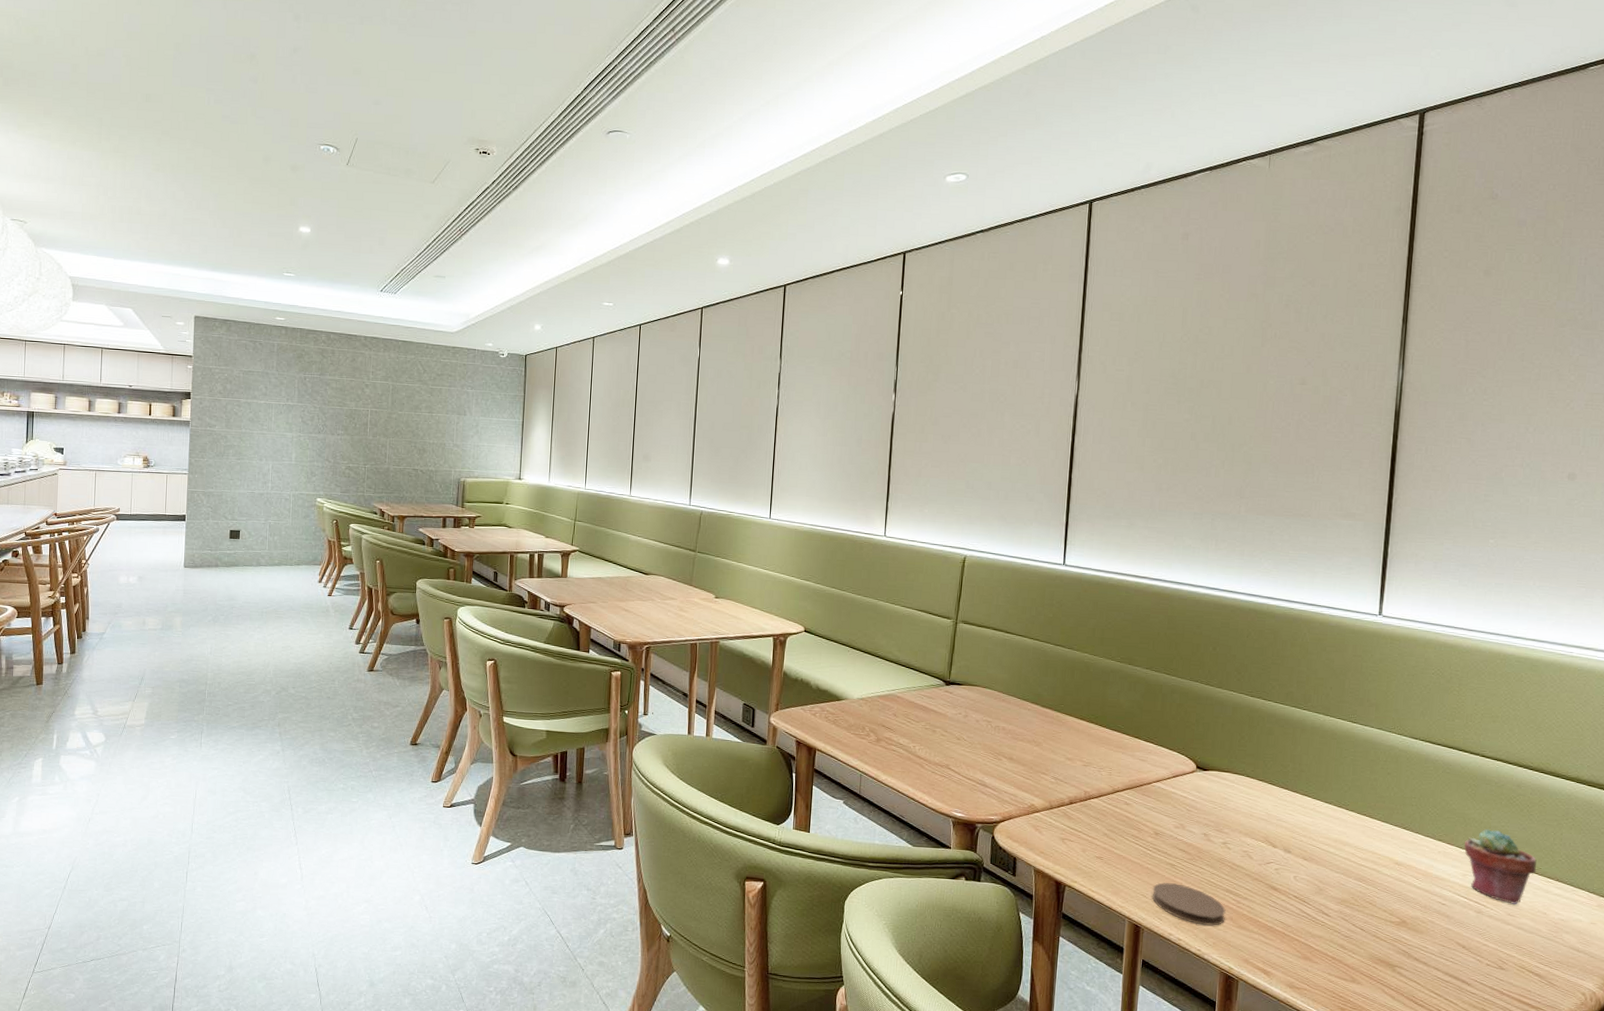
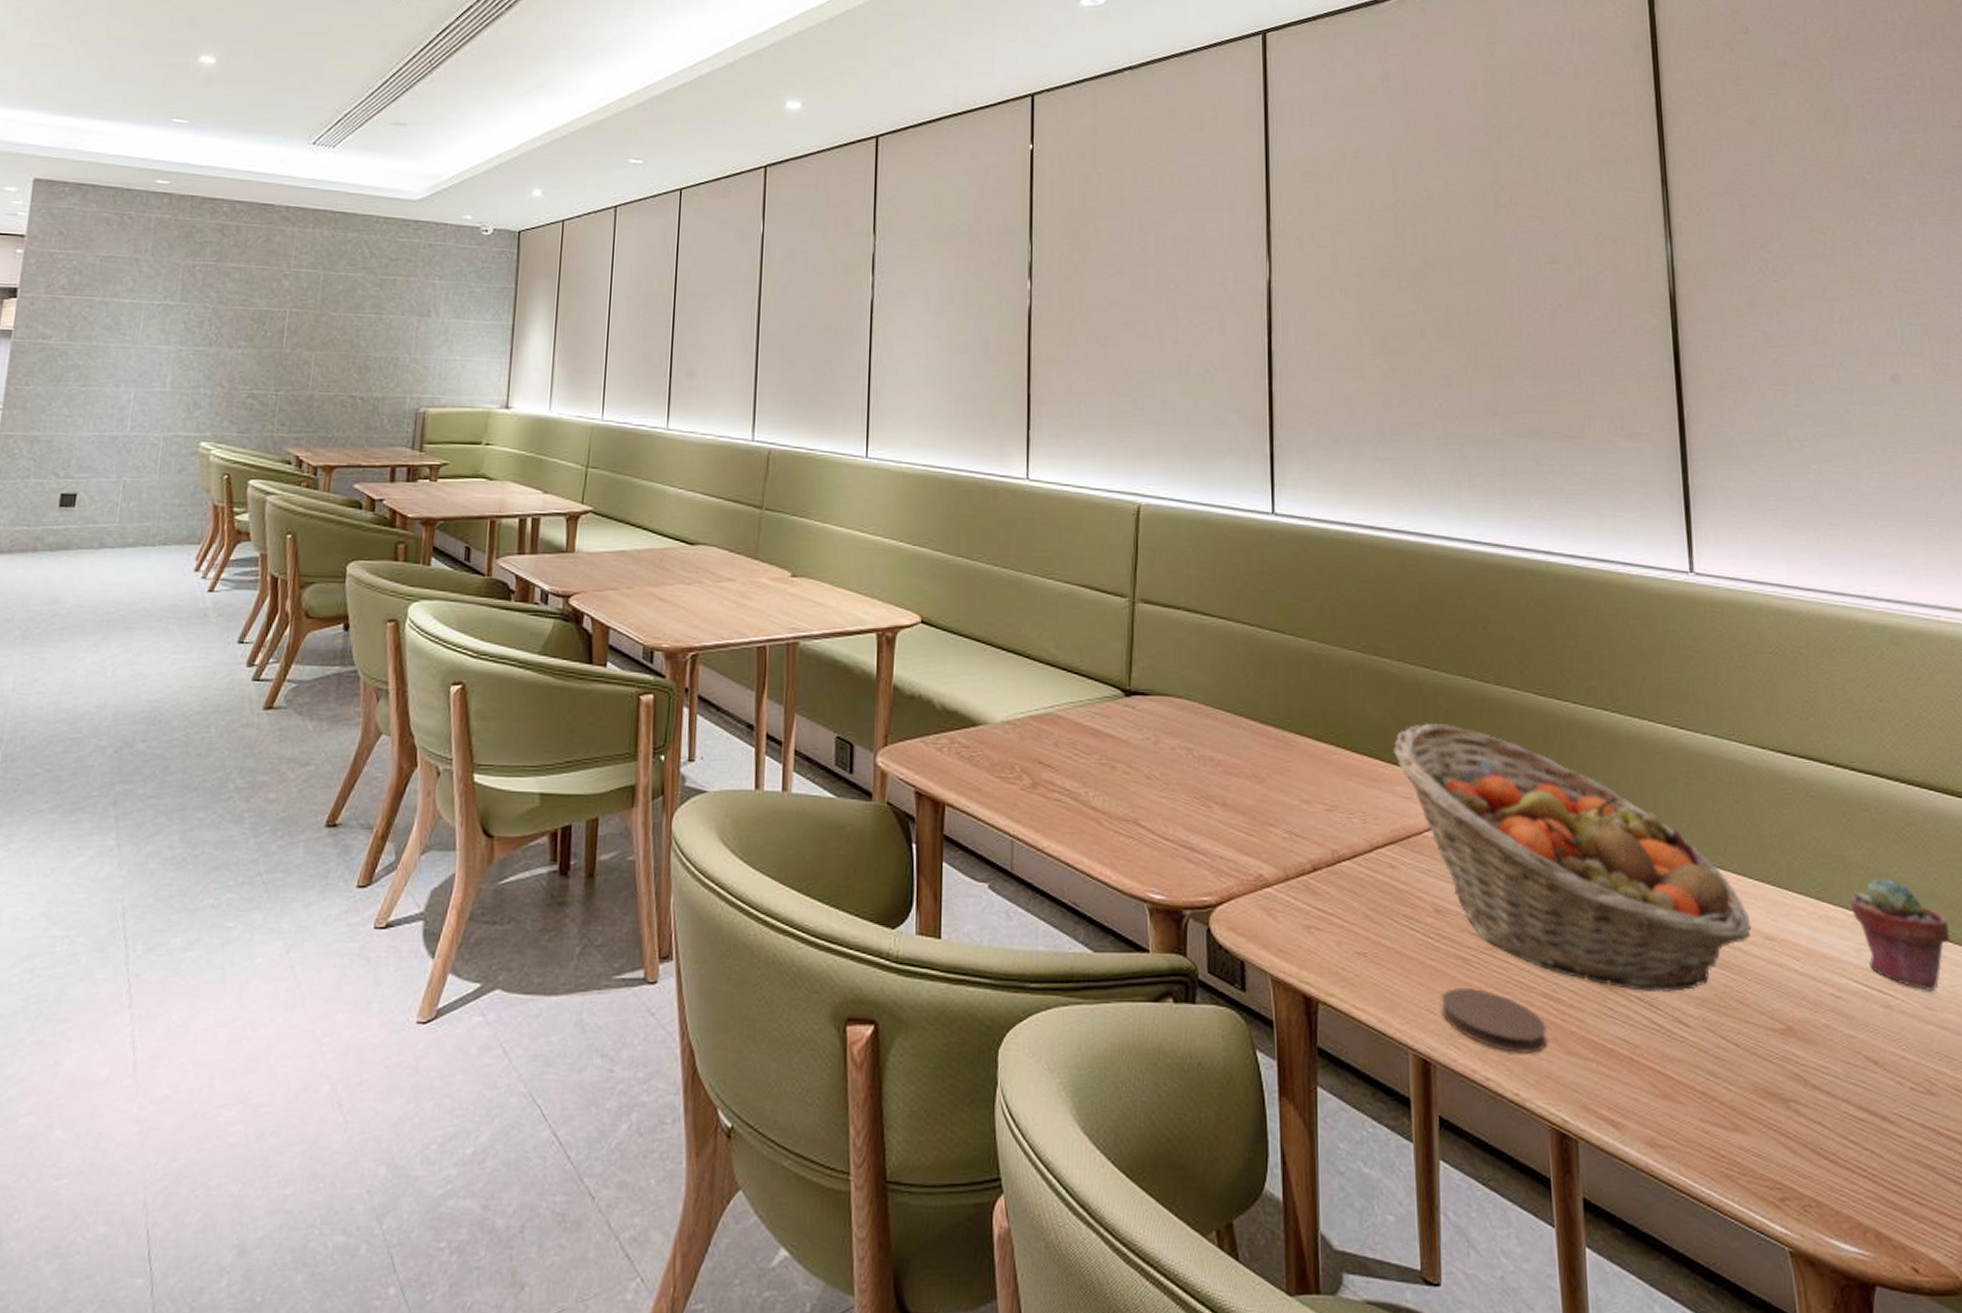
fruit basket: none [1136,712,1386,894] -> present [1393,724,1752,992]

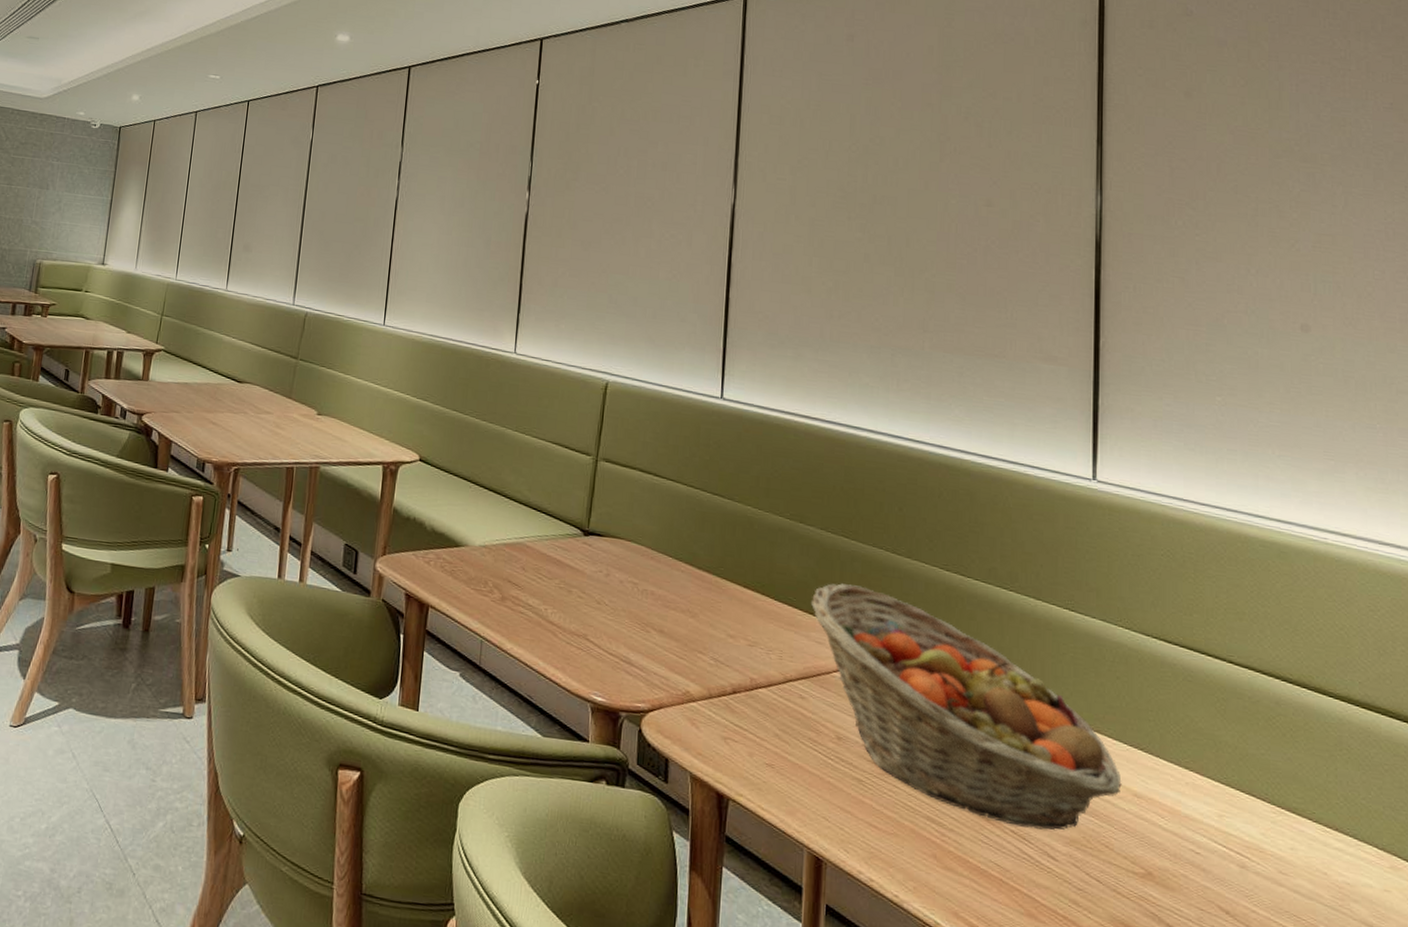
coaster: present [1441,988,1549,1053] -> none [835,802,928,865]
potted succulent: present [1851,877,1951,991] -> none [1218,756,1310,859]

